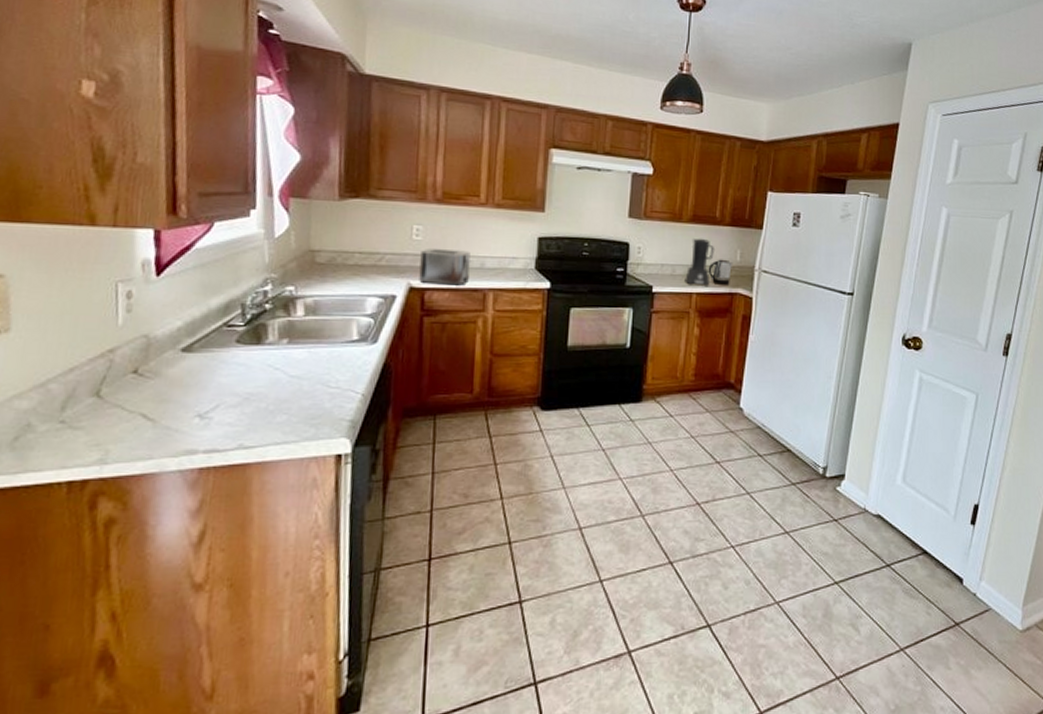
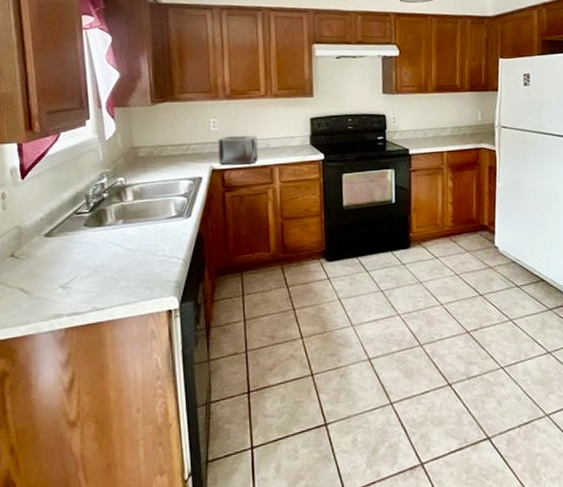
blender: present [685,238,716,287] -> none [435,104,459,146]
kettle: present [708,259,733,286] -> none [454,120,476,143]

